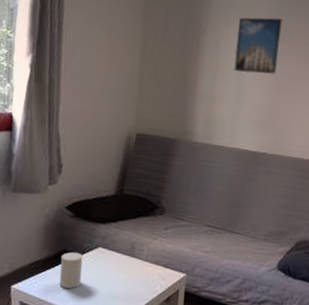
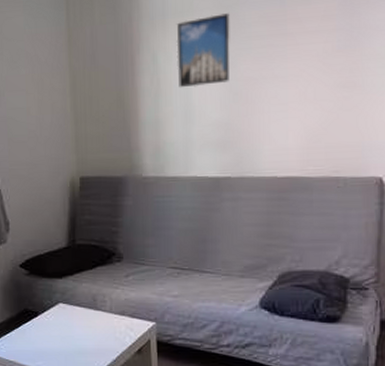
cup: present [59,252,83,289] -> none [23,310,47,348]

